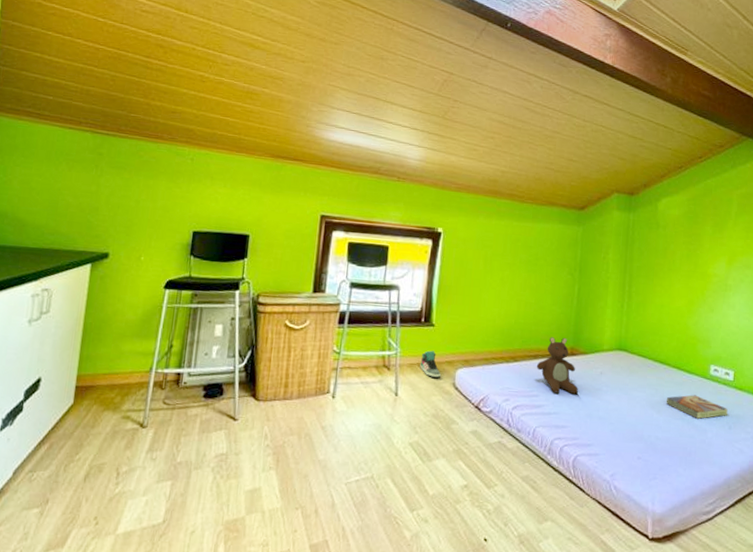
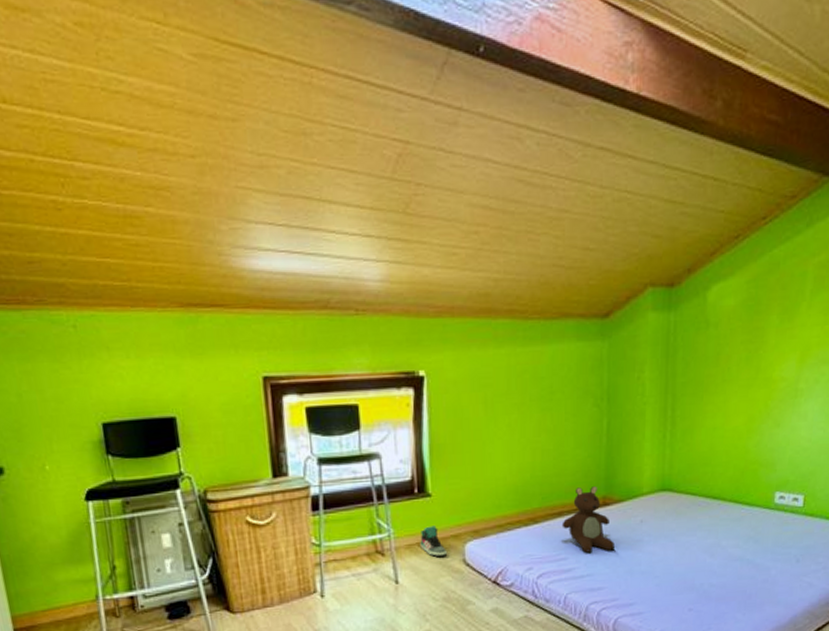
textbook: present [666,395,728,419] -> none [721,530,795,557]

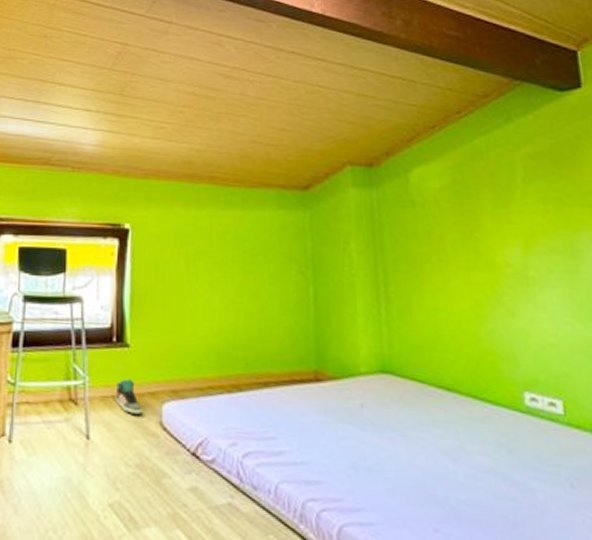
teddy bear: present [562,486,614,553] -> none [269,357,332,437]

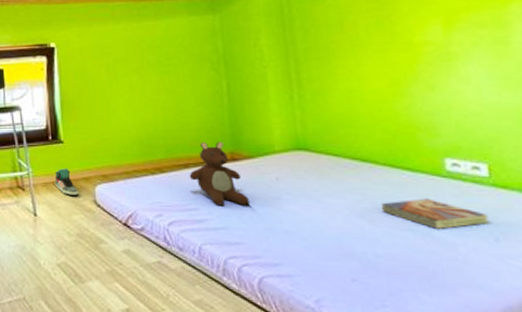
teddy bear: none [269,357,332,437] -> present [189,142,249,206]
textbook: none [463,436,564,472] -> present [380,198,489,229]

